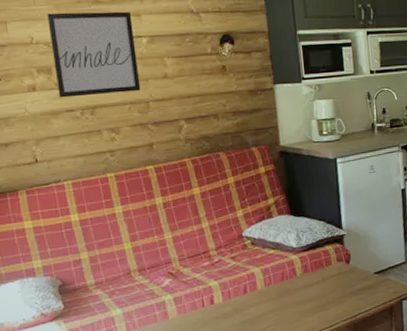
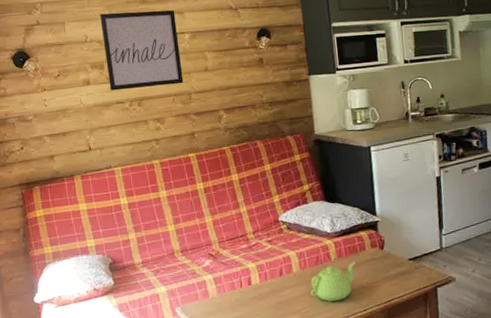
teapot: none [276,277,322,320] -> present [310,262,356,302]

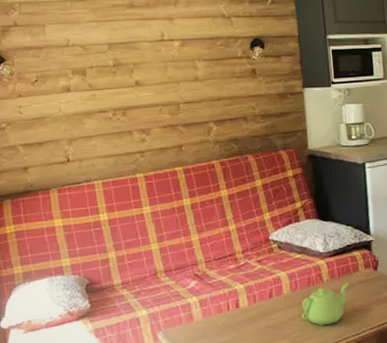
wall art: present [100,10,184,91] -> none [83,15,172,99]

